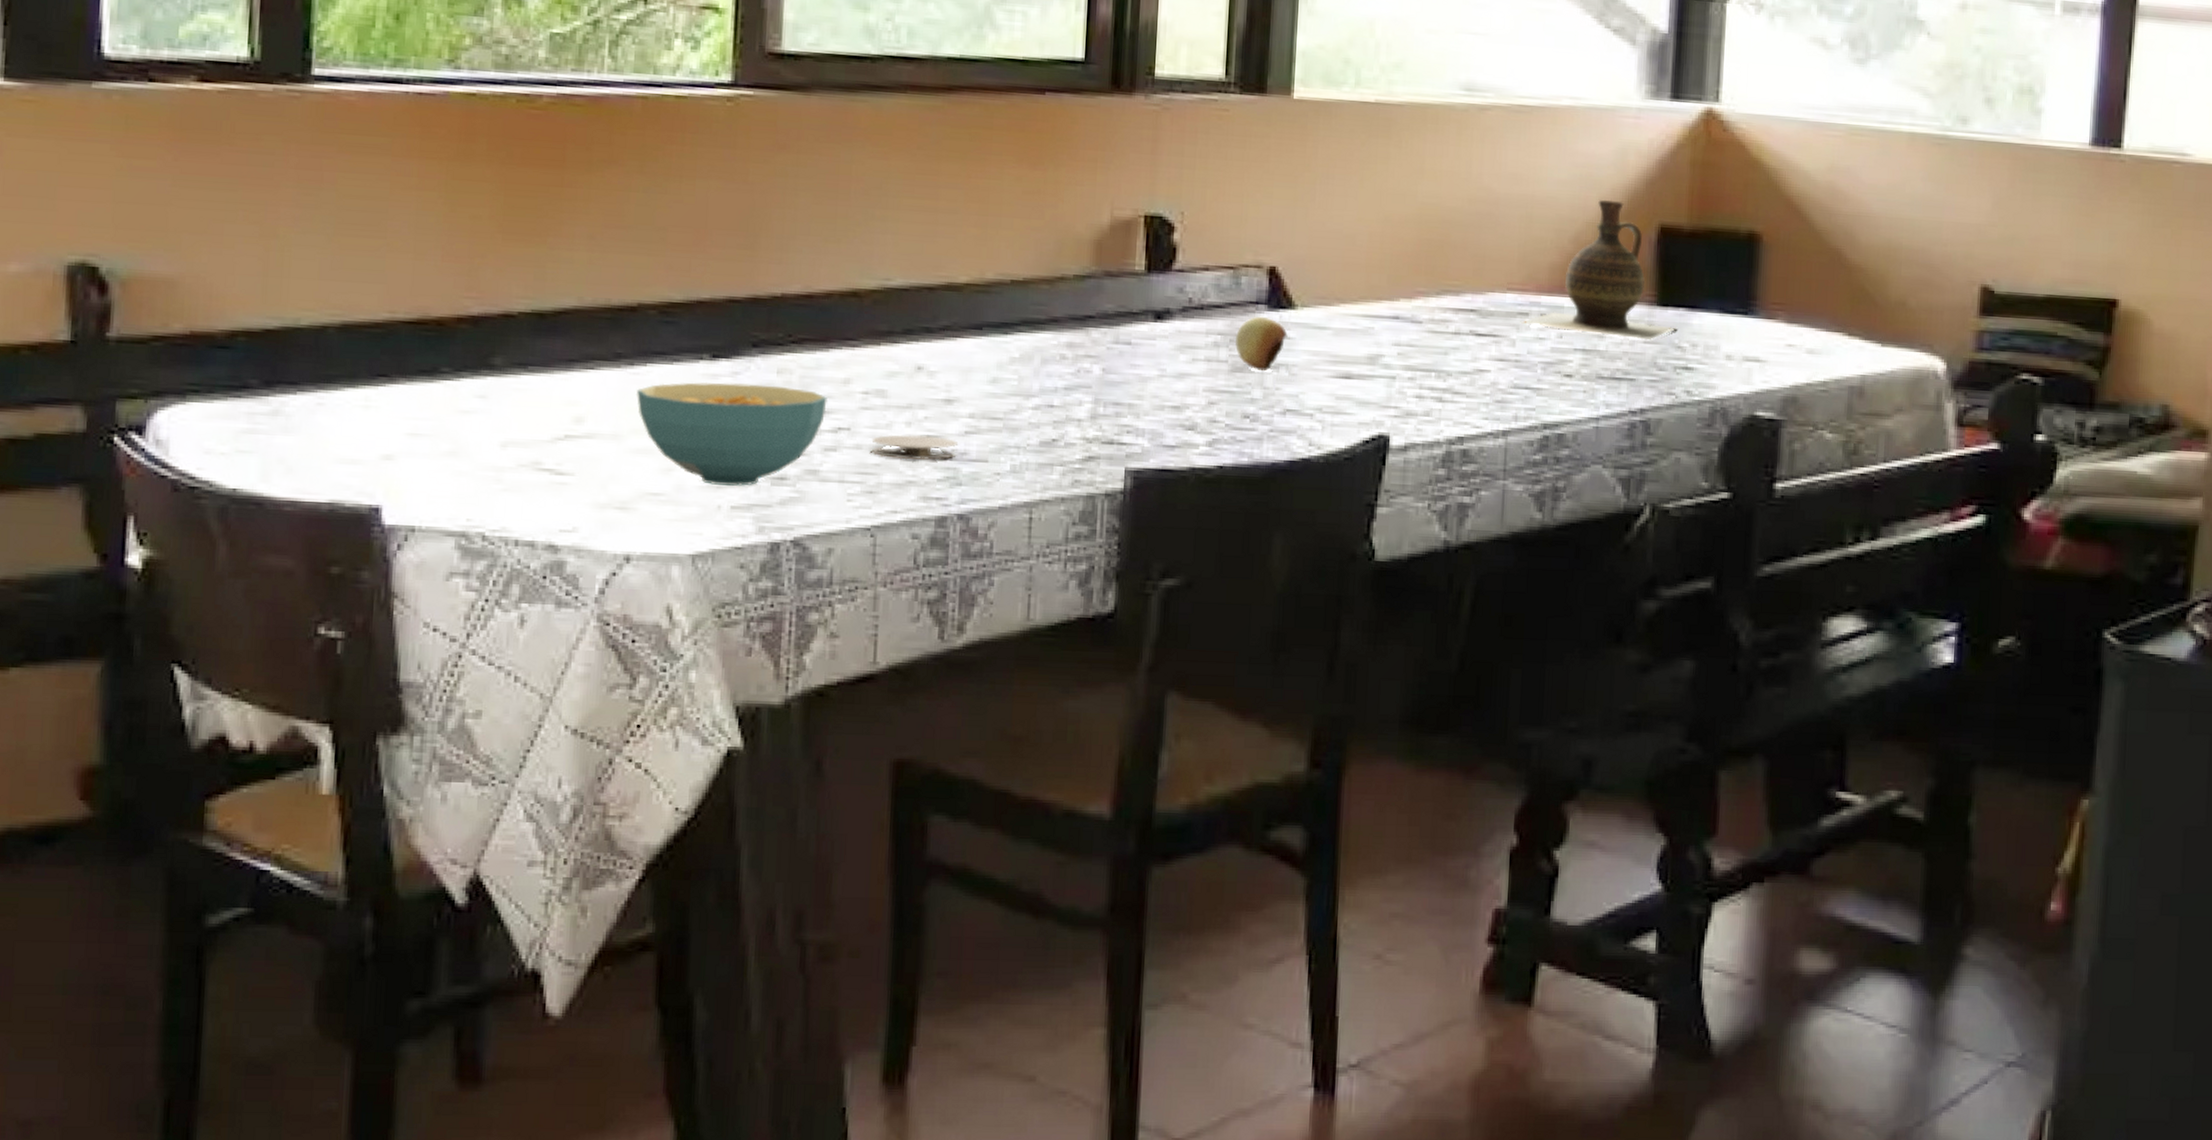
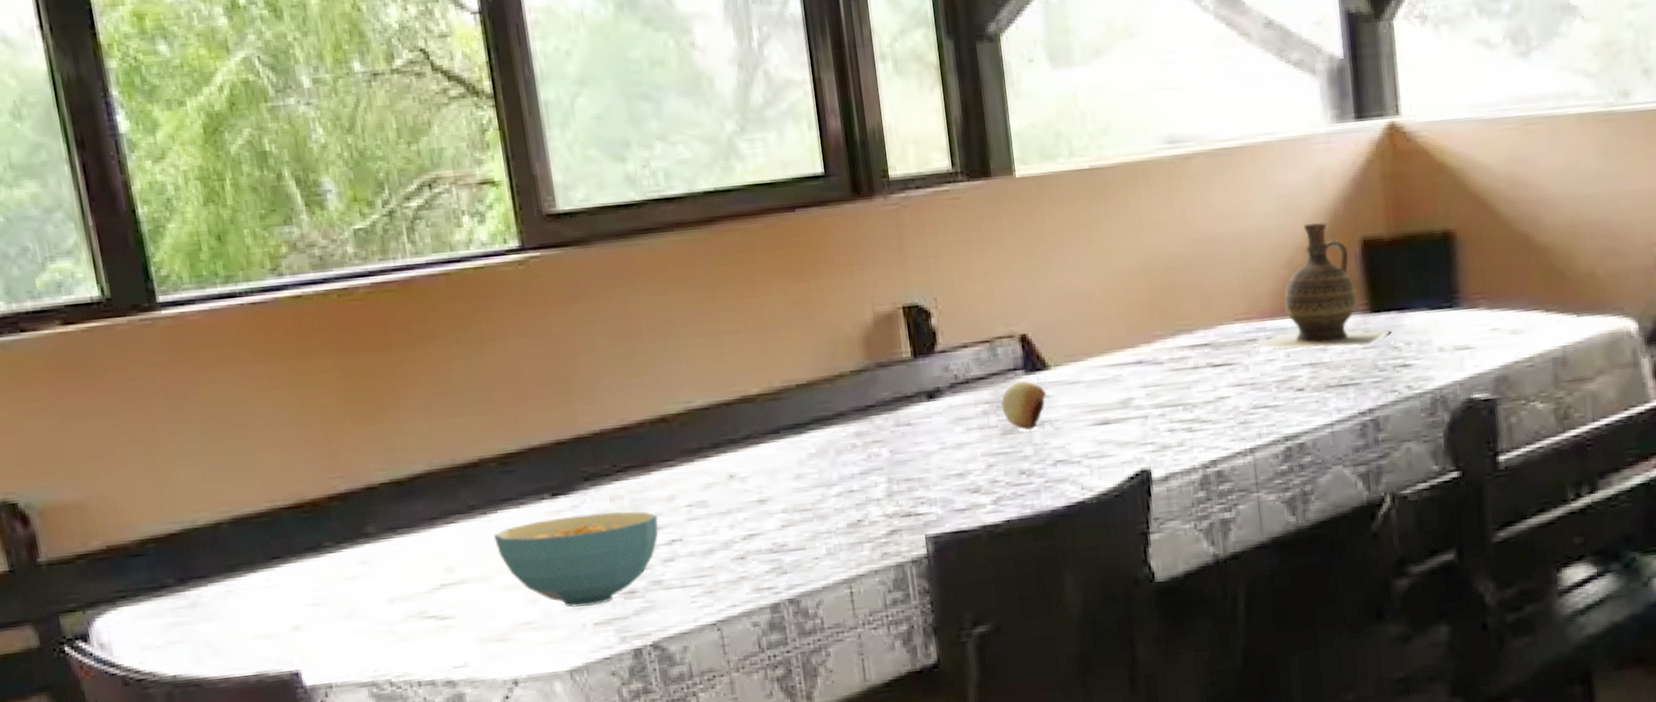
coaster: present [871,434,958,460] -> none [702,534,777,559]

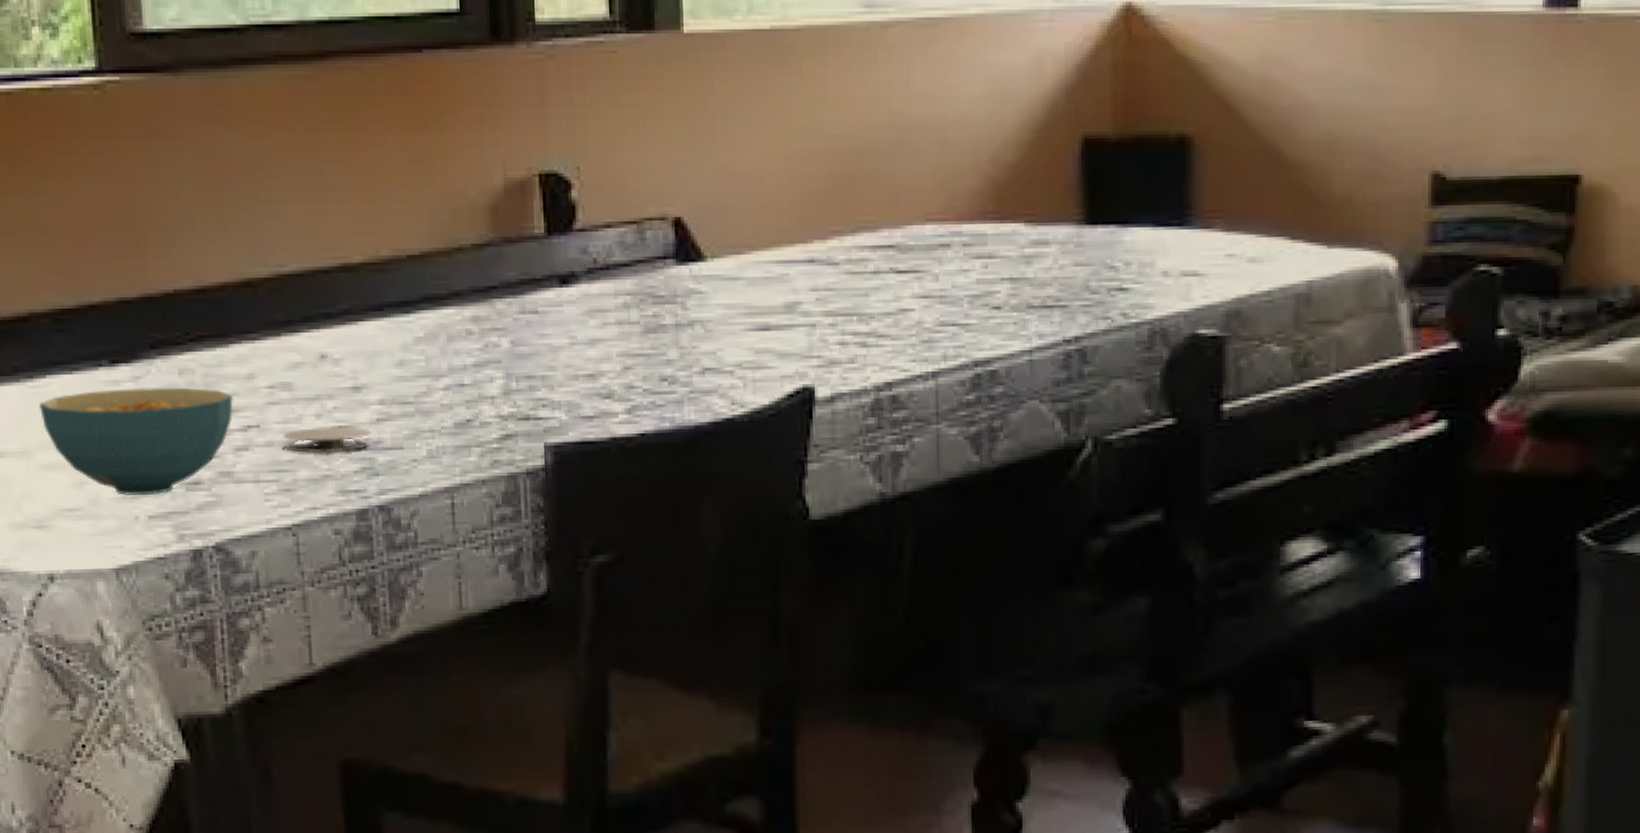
coaster: none [702,534,777,559] -> present [282,427,370,454]
fruit: present [1000,381,1047,431] -> none [644,271,700,330]
ceramic jug: present [1250,223,1391,350] -> none [942,113,1109,262]

